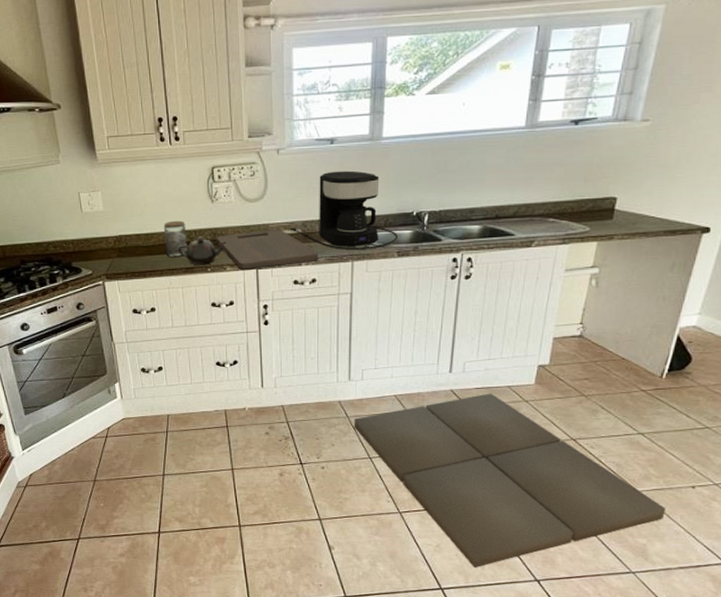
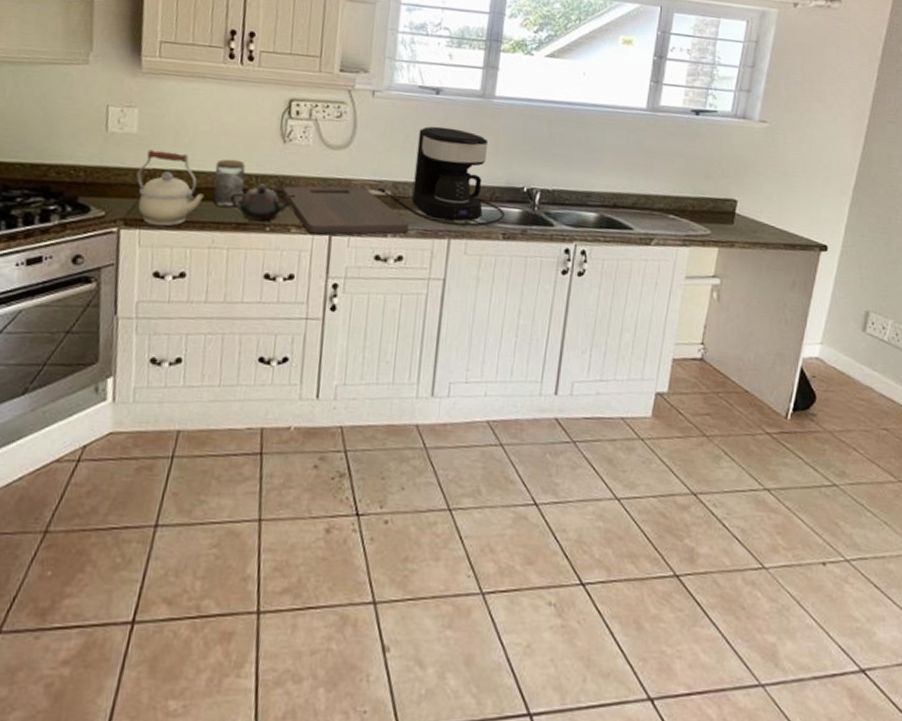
kettle: none [109,221,159,277] -> present [136,149,204,227]
floor mat: present [354,393,666,567] -> none [432,425,797,680]

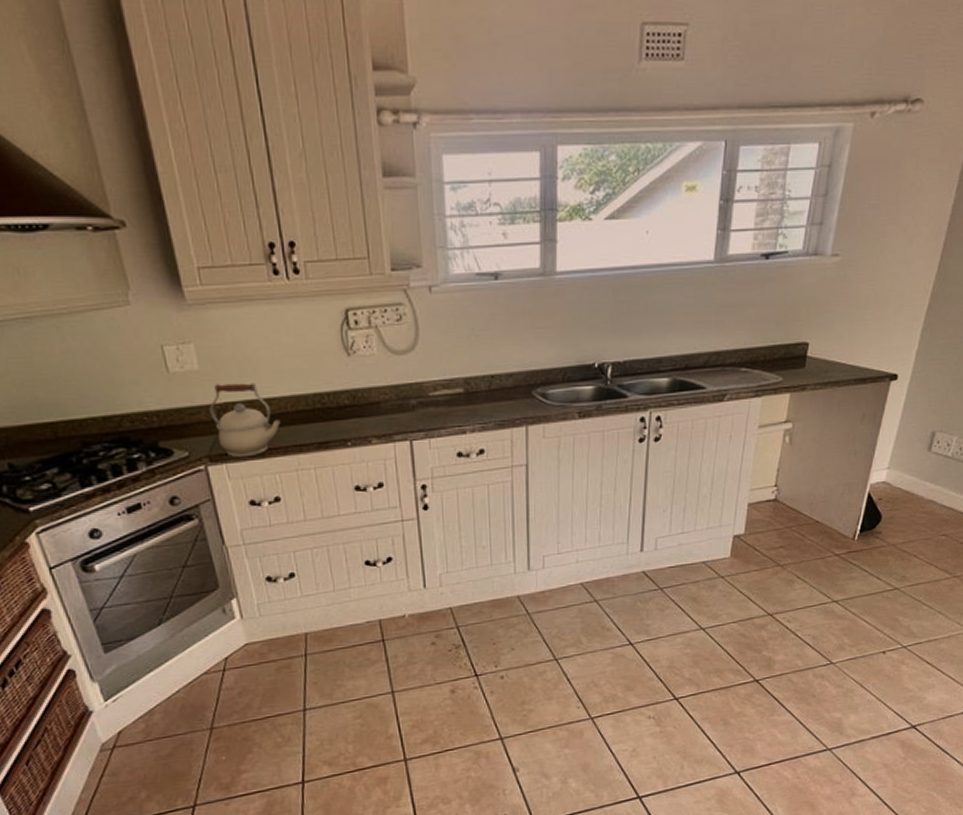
jar: present [213,159,246,209] -> none [285,380,319,430]
teapot: present [229,183,296,222] -> none [305,400,371,438]
cutting board: present [281,185,410,236] -> none [356,388,487,442]
coffee maker: present [376,126,504,227] -> none [449,313,578,412]

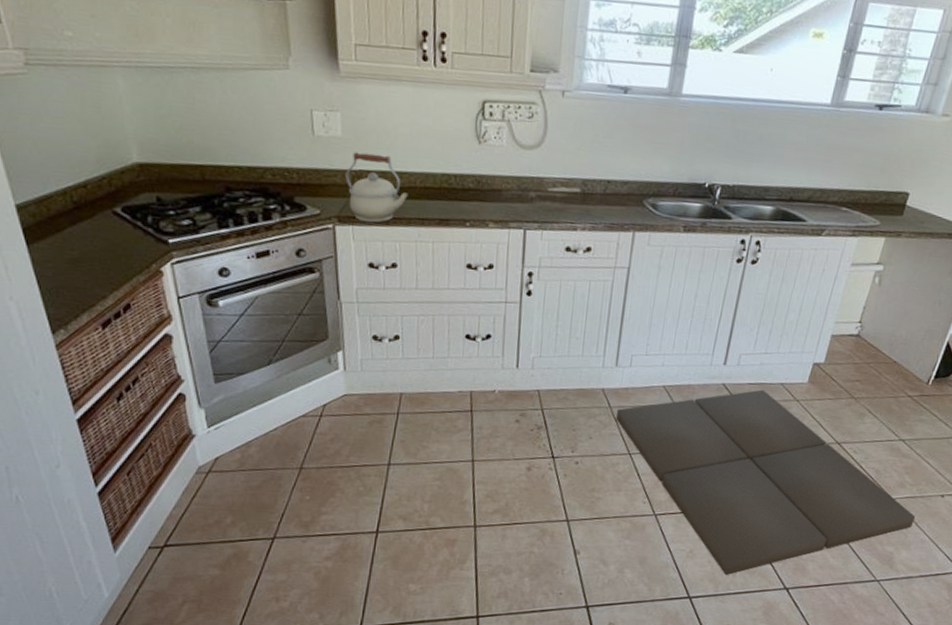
floor mat: none [535,571,860,768] -> present [615,389,916,575]

